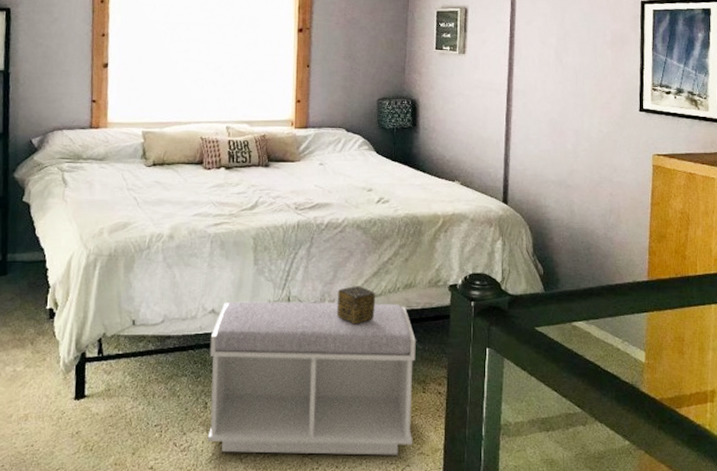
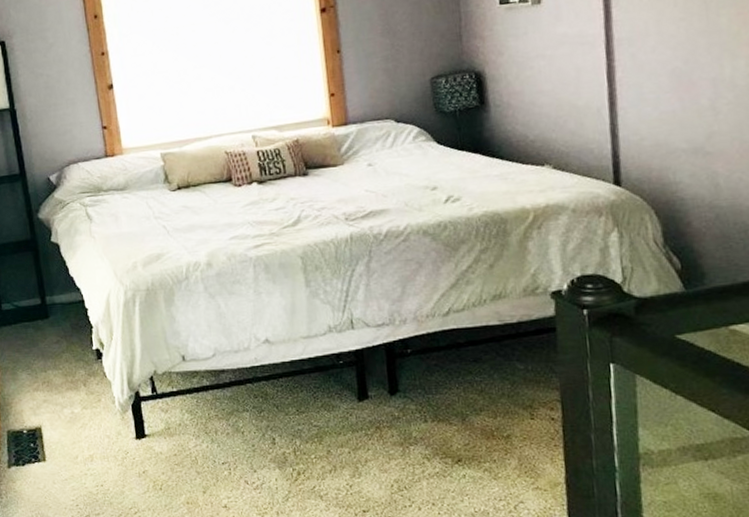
bench: present [207,301,416,455] -> none [268,318,524,491]
decorative box: present [336,286,375,324] -> none [409,301,459,346]

